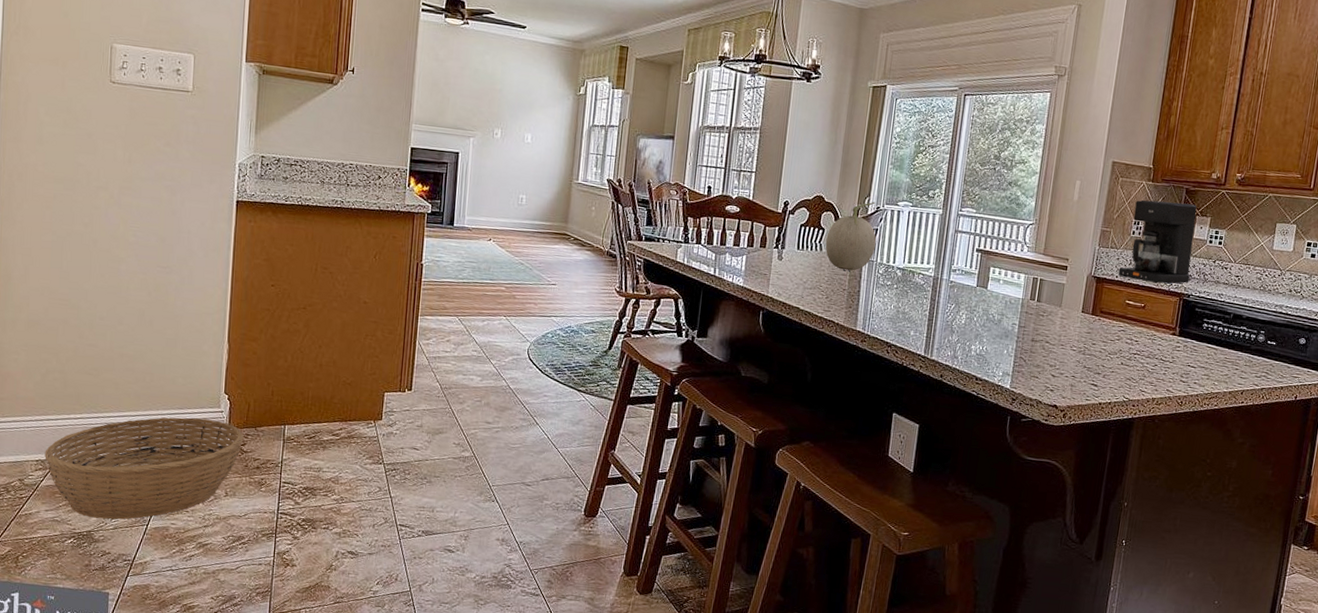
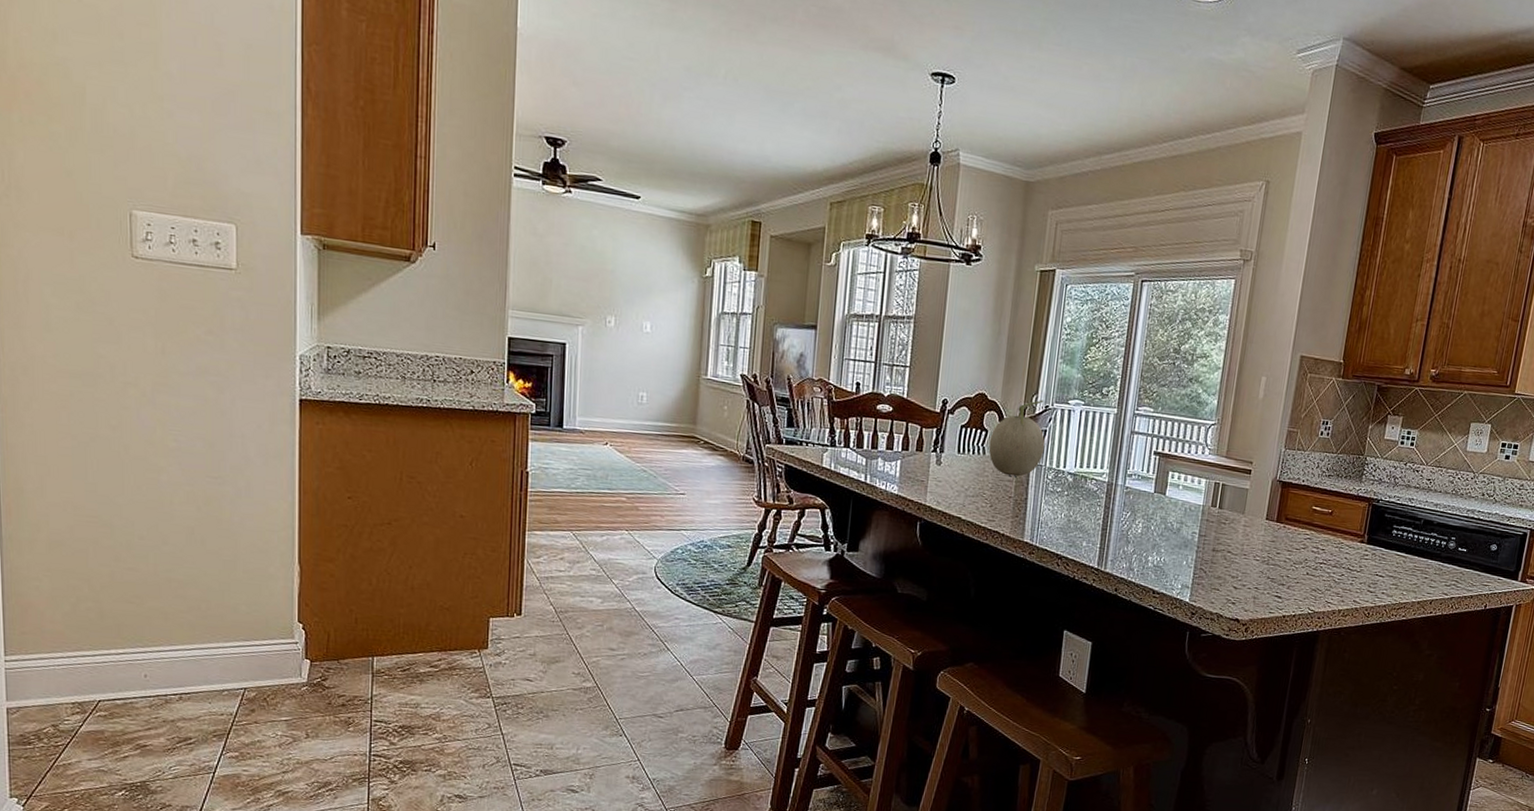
basket: present [44,417,244,520] -> none [82,650,324,768]
coffee maker: present [1118,199,1197,284] -> none [1304,397,1389,488]

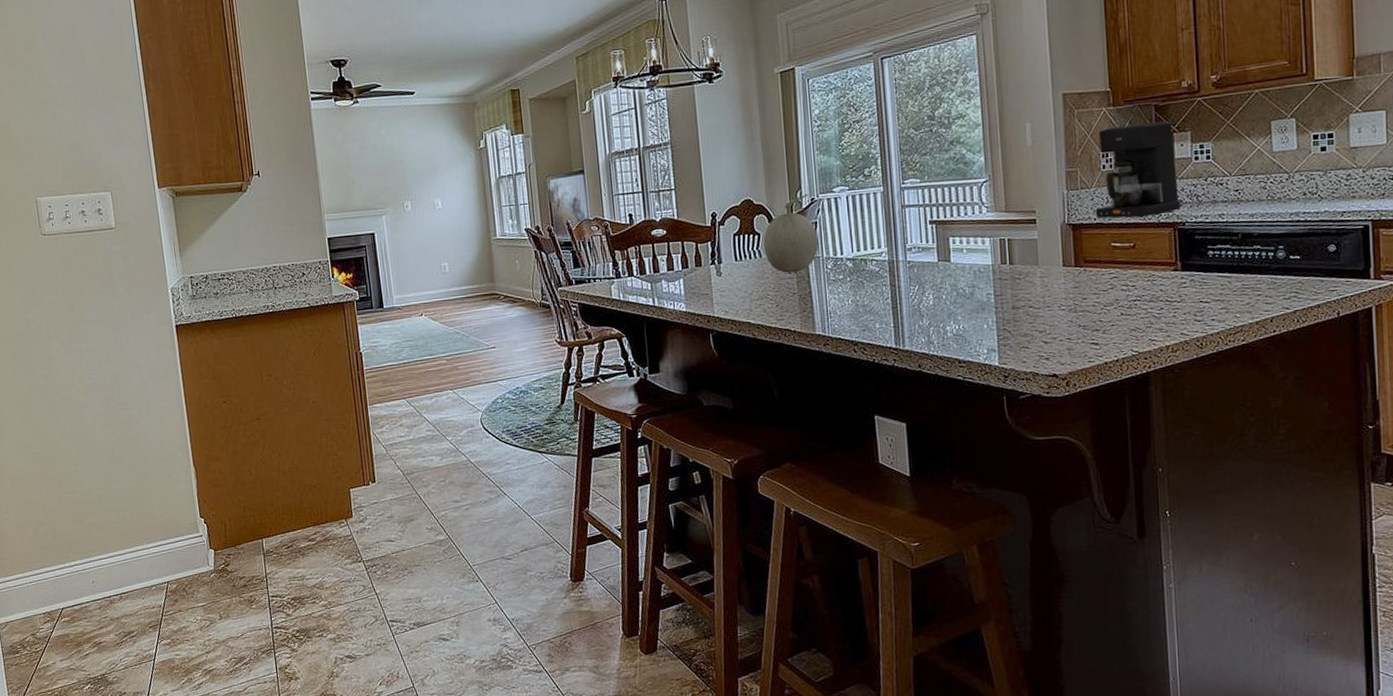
coffee maker: none [1304,397,1389,488] -> present [1095,121,1181,219]

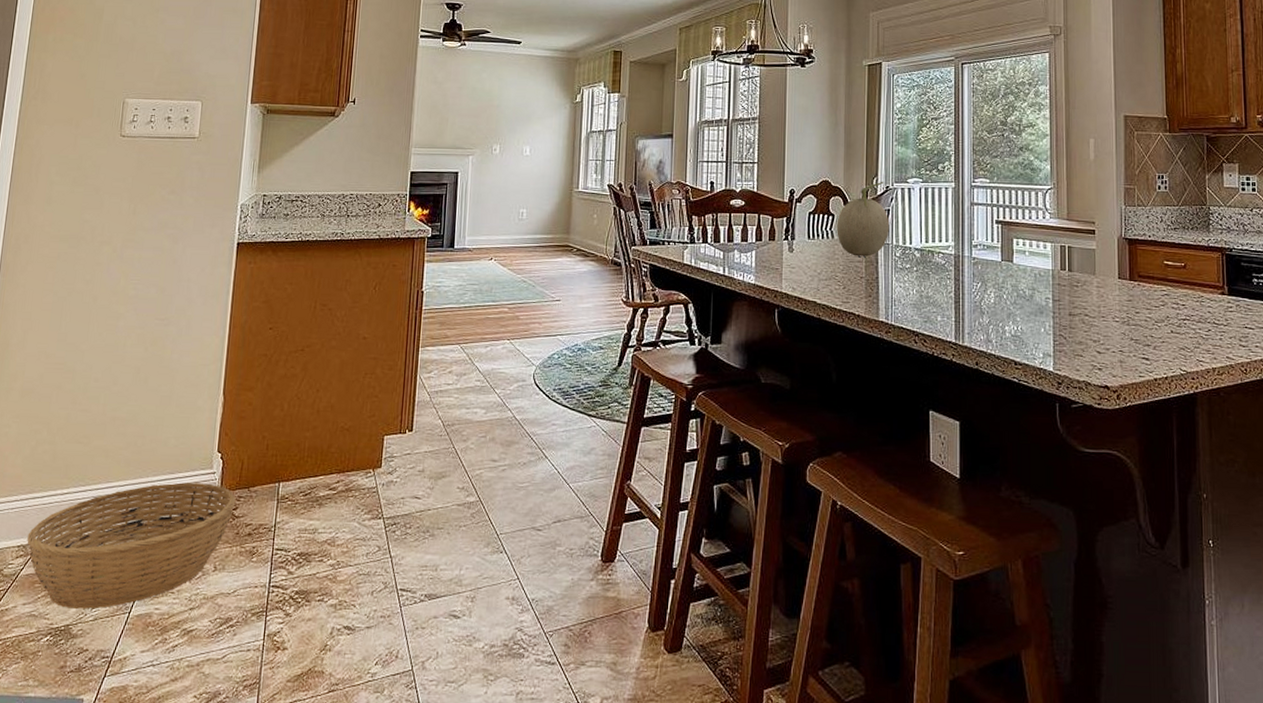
basket: none [49,545,227,661] -> present [27,482,236,609]
coffee maker: present [1095,121,1181,219] -> none [1150,151,1228,240]

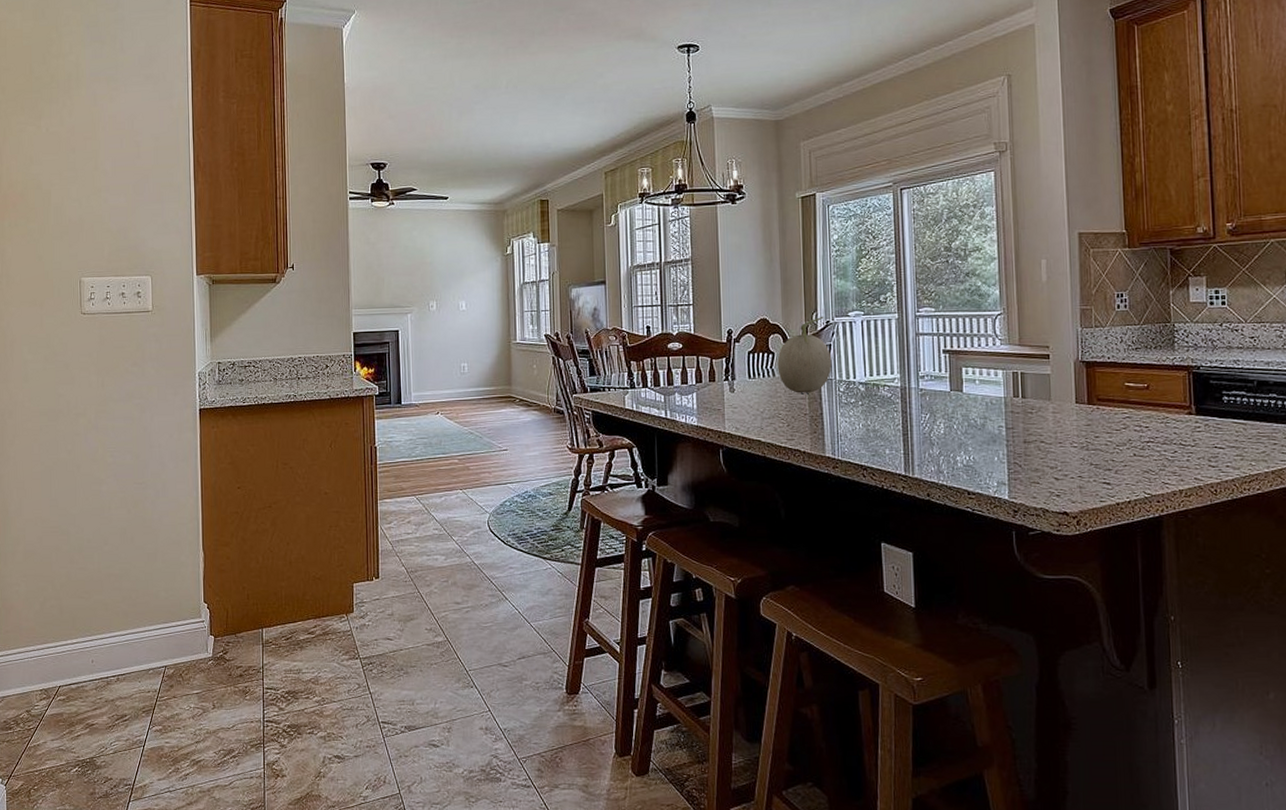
basket: present [27,482,236,609] -> none [47,631,225,744]

